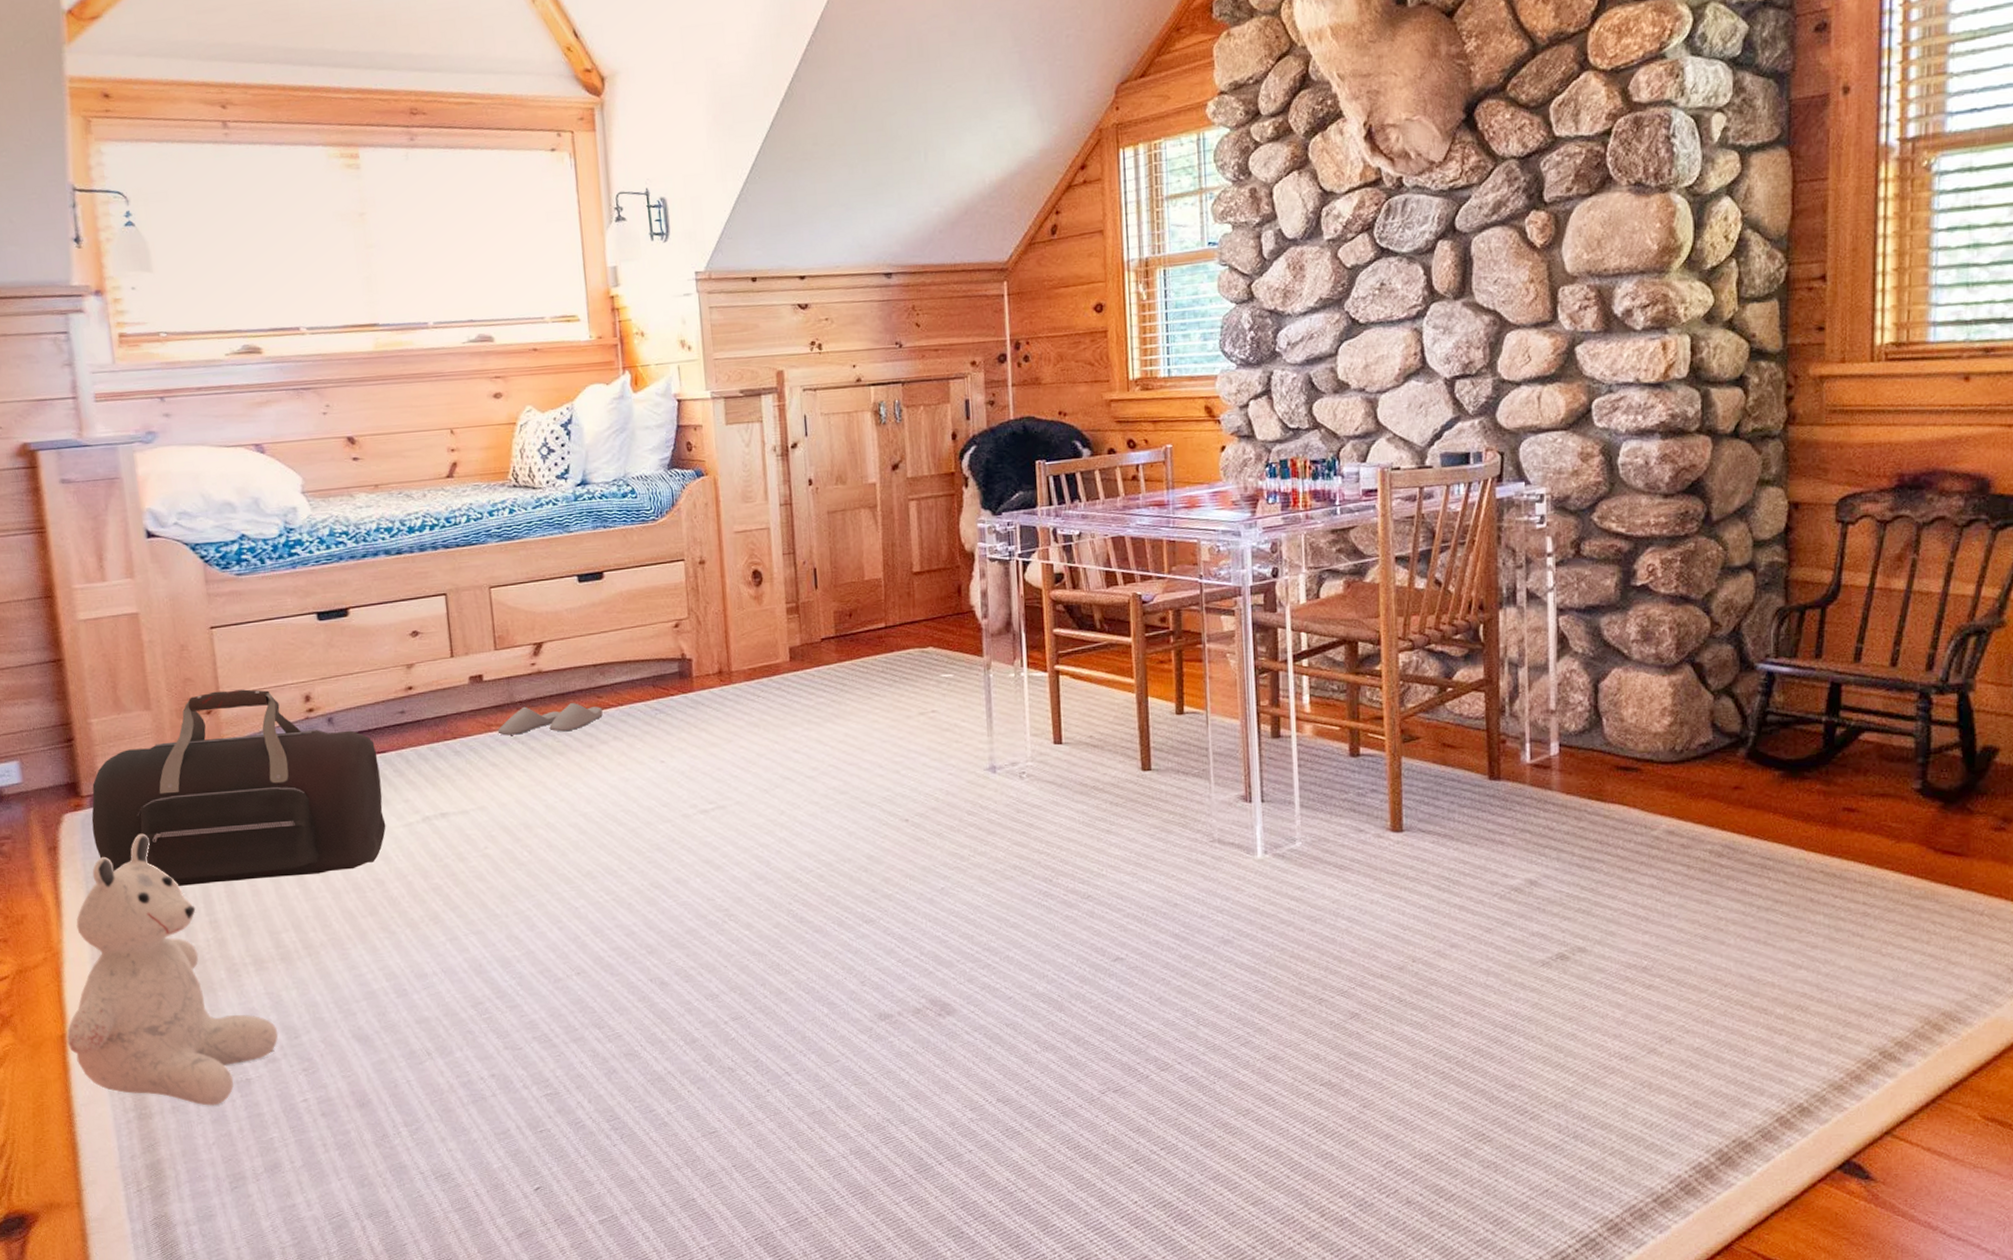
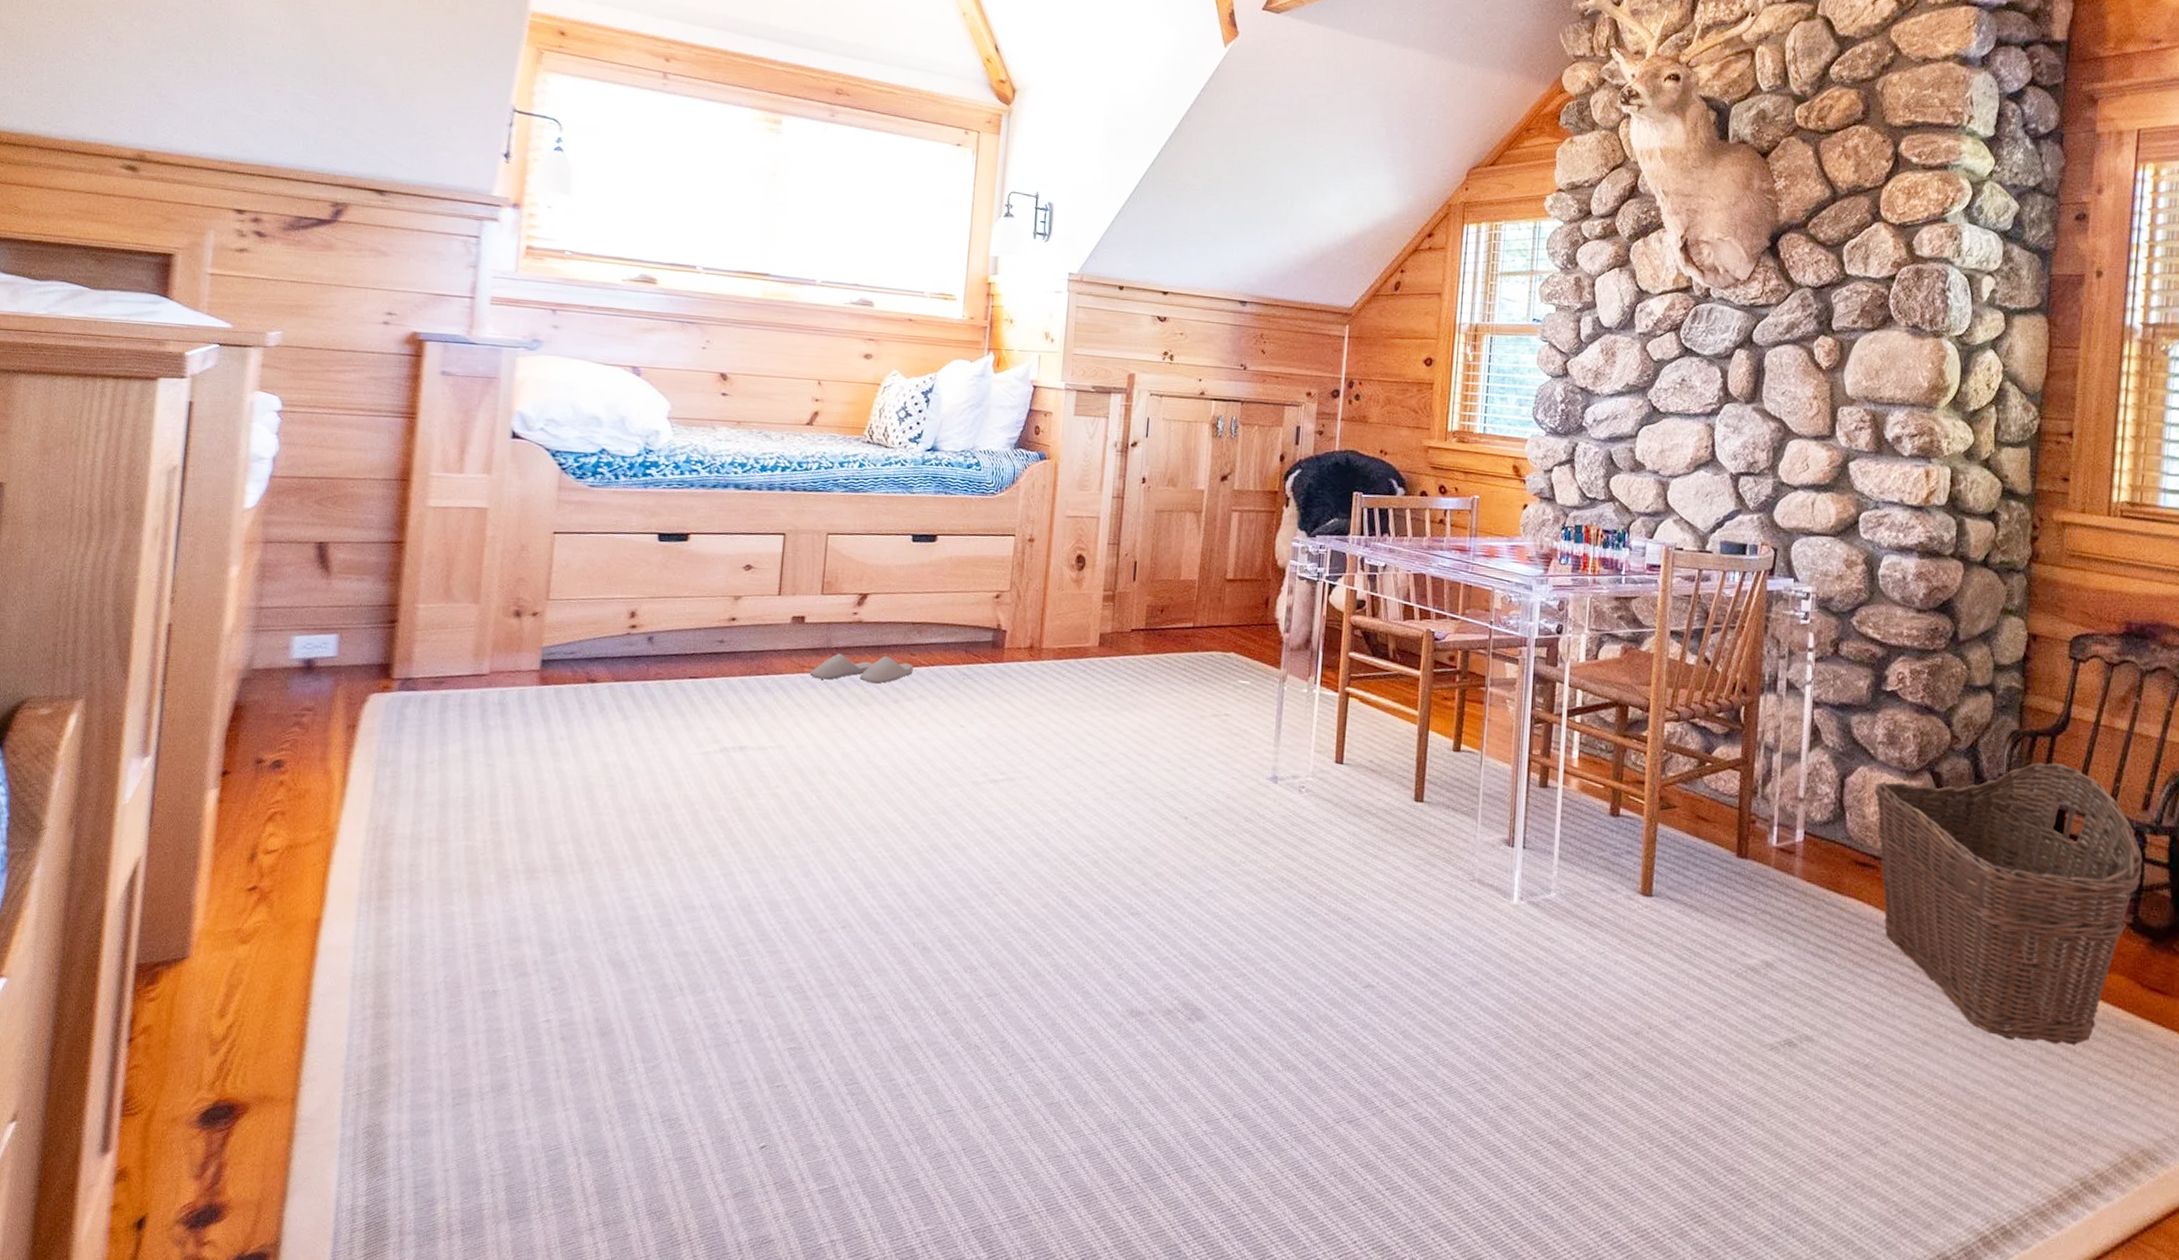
stuffed animal: present [66,833,279,1106] -> none [321,724,535,1014]
duffel bag: present [91,689,386,886] -> none [394,594,689,790]
wicker basket: none [1631,635,1929,924] -> present [1874,762,2143,1045]

